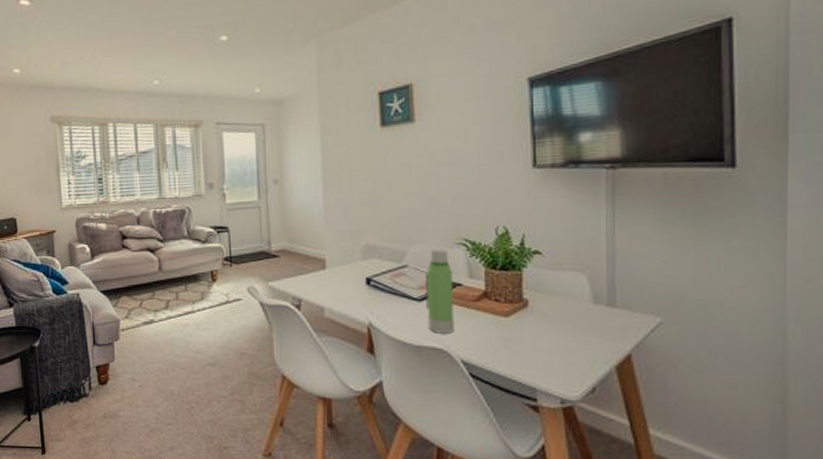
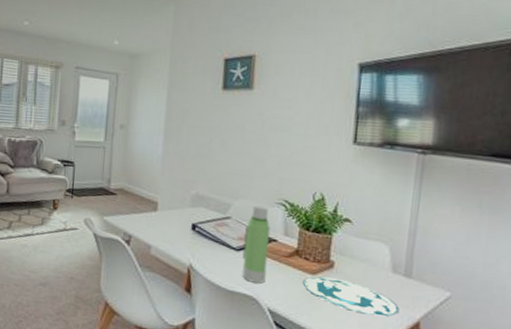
plate: none [496,317,607,353] -> present [302,276,400,316]

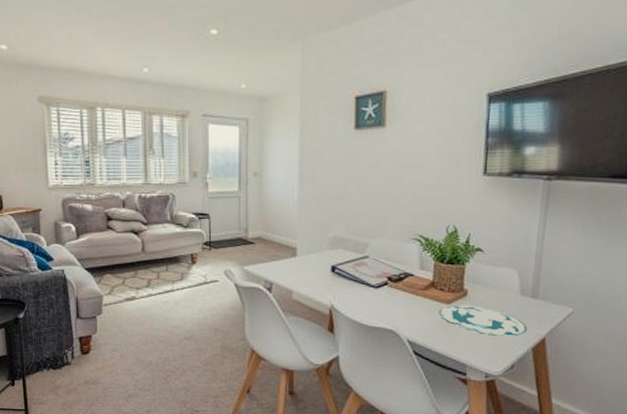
water bottle: present [242,205,271,284] -> none [382,243,407,317]

